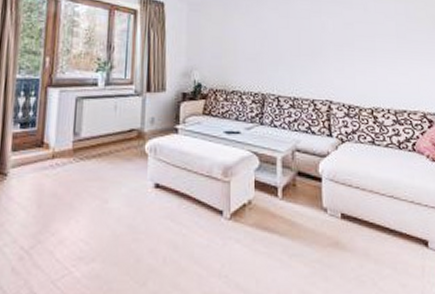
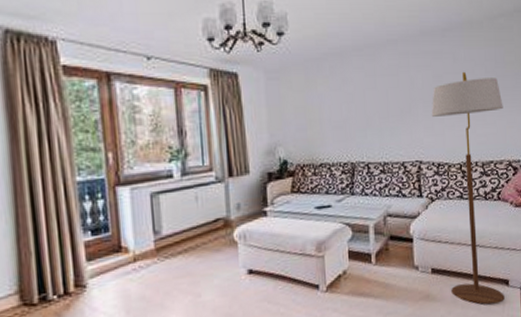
floor lamp: none [341,22,424,266] -> present [431,71,505,305]

